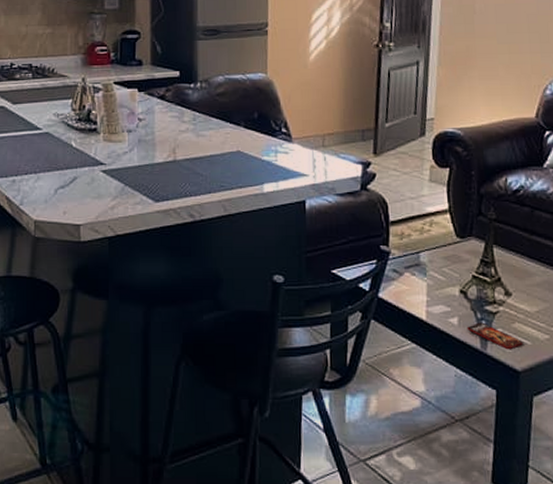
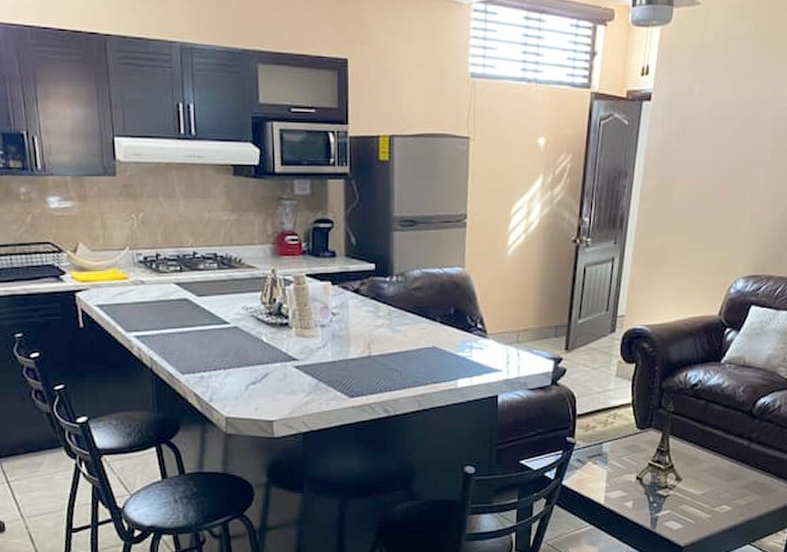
smartphone: present [467,322,523,350] -> none [640,505,688,529]

